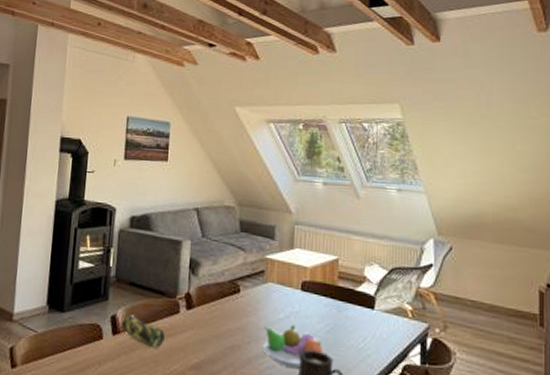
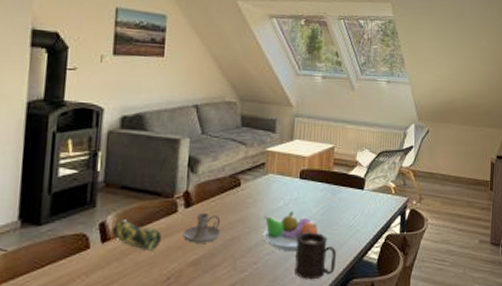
candle holder: none [184,316,221,348] -> present [183,212,221,243]

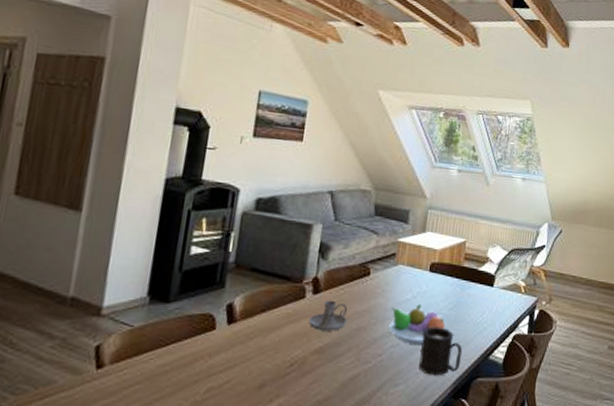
pencil case: present [112,218,162,250] -> none [239,300,288,335]

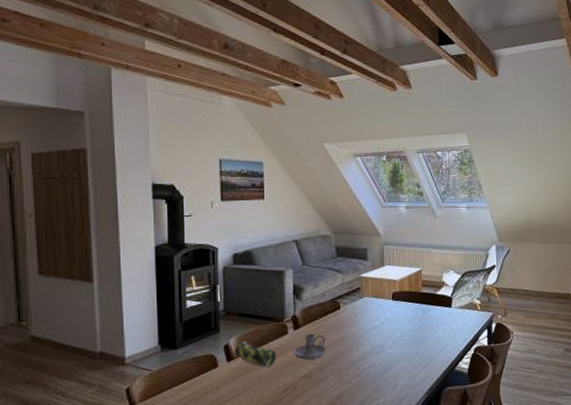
pencil case: none [239,300,288,335] -> present [235,340,276,367]
fruit bowl: present [389,304,446,345] -> none [363,329,413,364]
mug: present [419,326,463,376] -> none [394,346,431,389]

